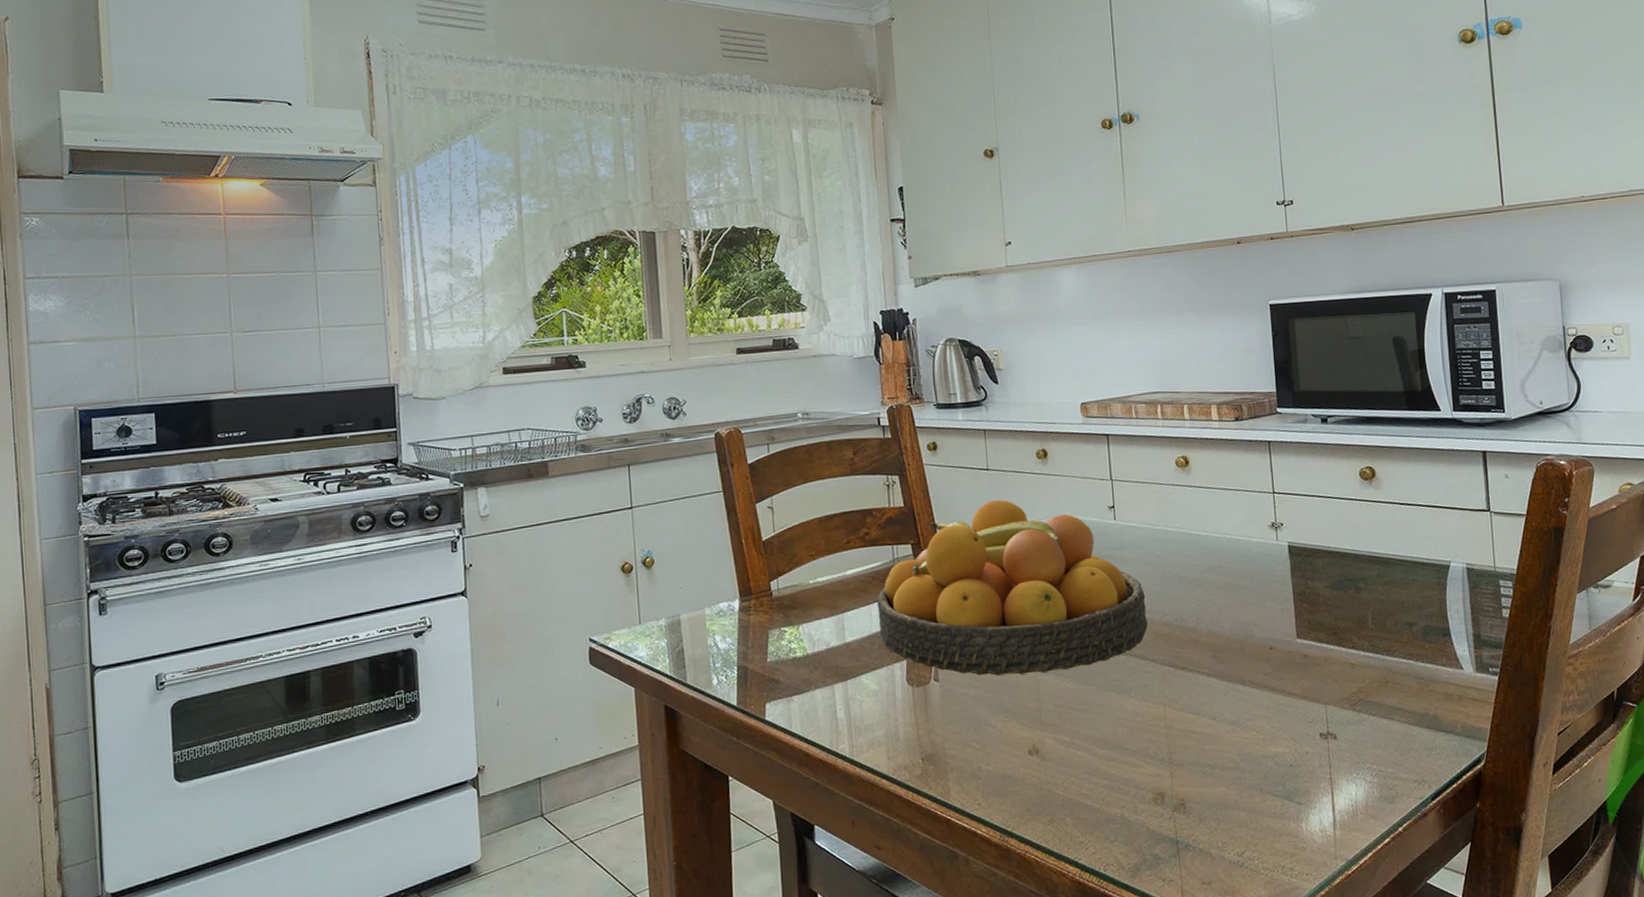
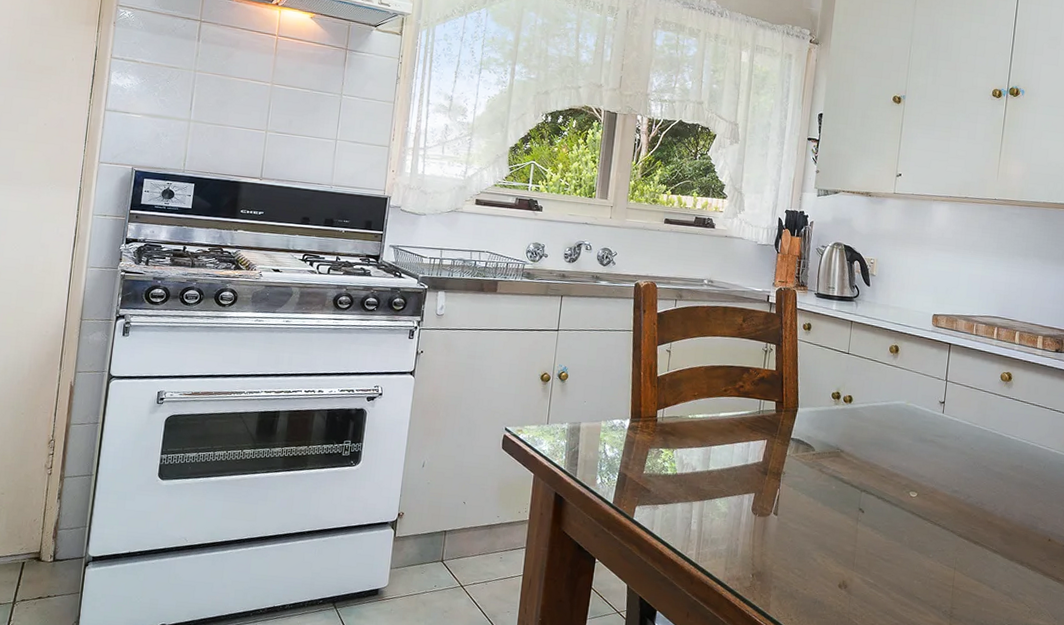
fruit bowl: present [877,499,1148,676] -> none [737,378,956,526]

